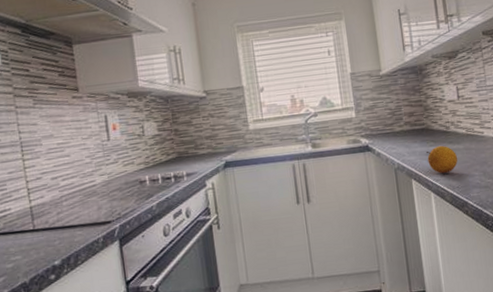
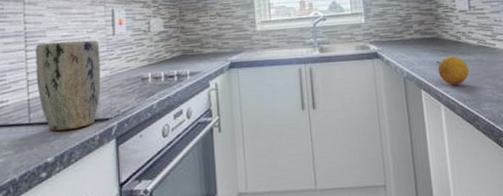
plant pot: none [32,146,101,236] -> present [36,40,101,131]

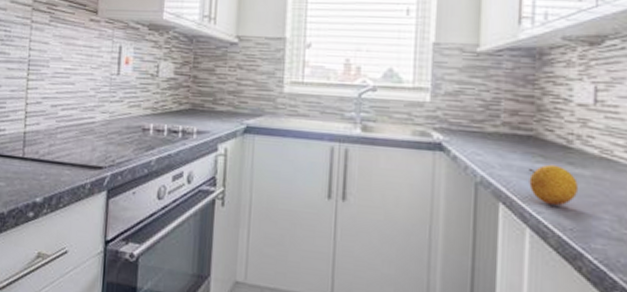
plant pot: present [36,40,101,131] -> none [34,73,102,172]

